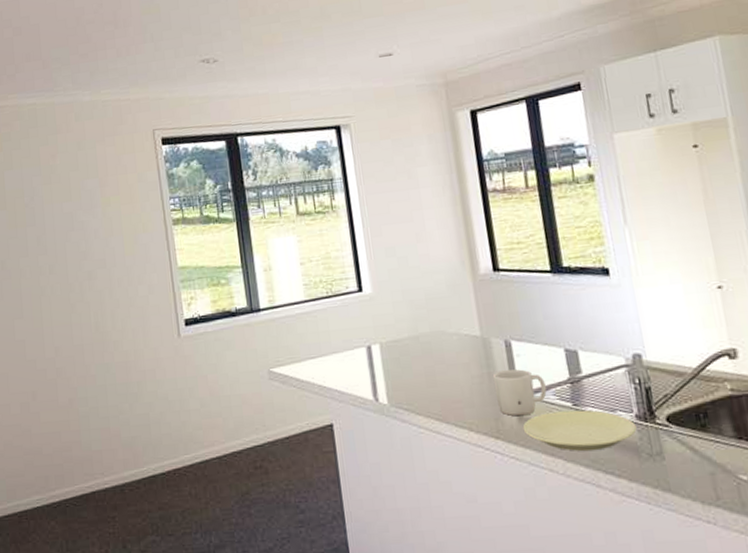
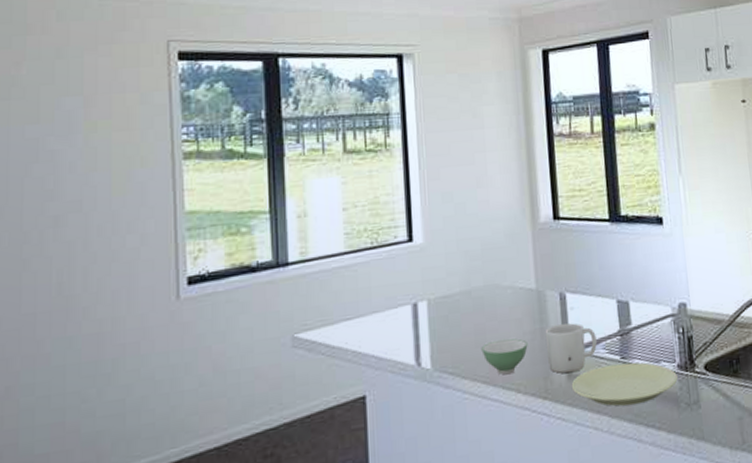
bowl: none [432,381,477,414] -> present [481,338,528,375]

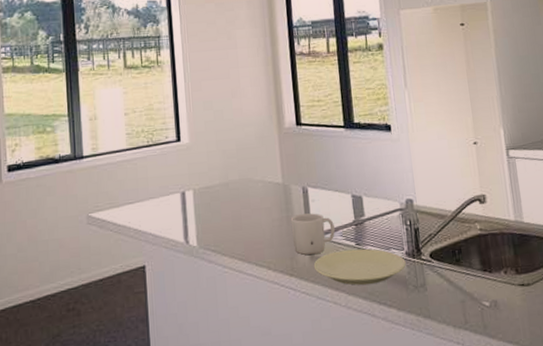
bowl: present [481,338,528,375] -> none [238,224,277,254]

